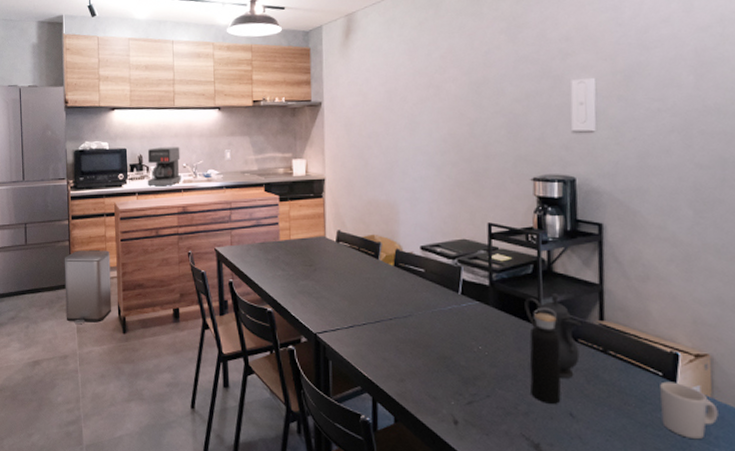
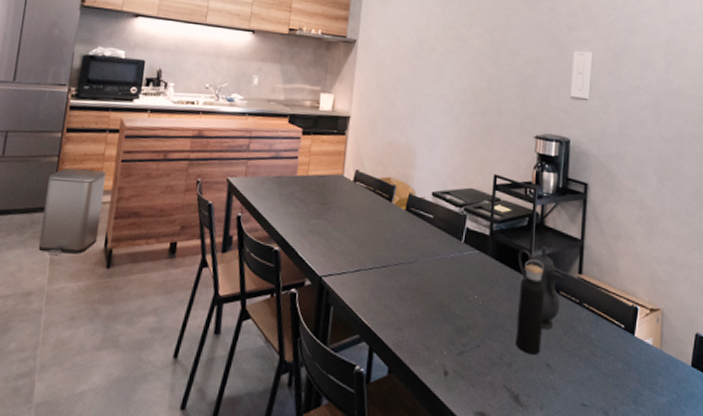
coffee maker: present [147,147,181,187] -> none [162,63,205,107]
mug: present [660,381,719,440] -> none [621,333,664,389]

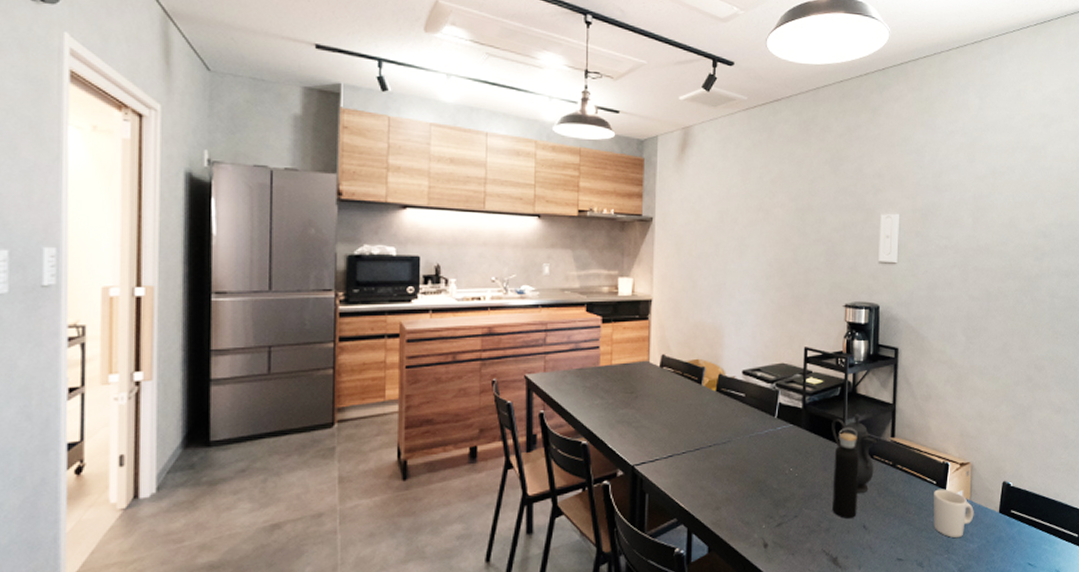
pedal bin: present [38,168,107,255] -> none [323,378,391,472]
mug: none [621,333,664,389] -> present [934,488,974,538]

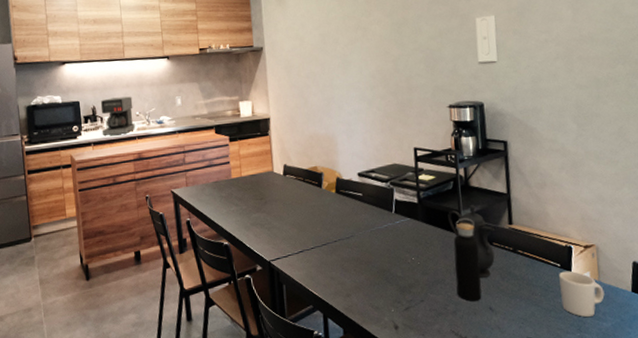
coffee maker: none [445,257,489,303] -> present [100,96,135,137]

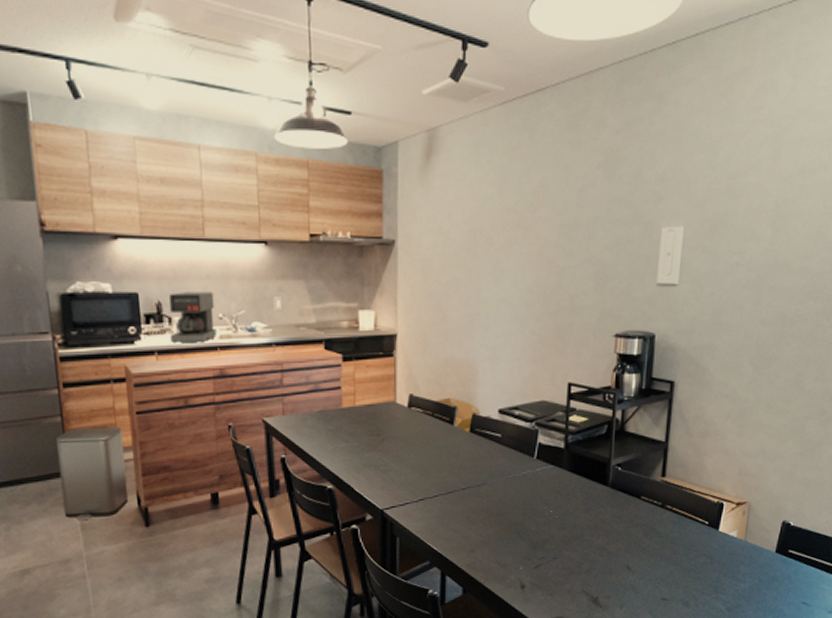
pedal bin: none [22,201,74,276] -> present [55,425,129,520]
coffeepot: present [448,205,495,278] -> none [596,453,645,534]
water bottle: present [453,218,482,301] -> none [594,468,626,560]
mug: present [559,270,605,318] -> none [703,529,748,578]

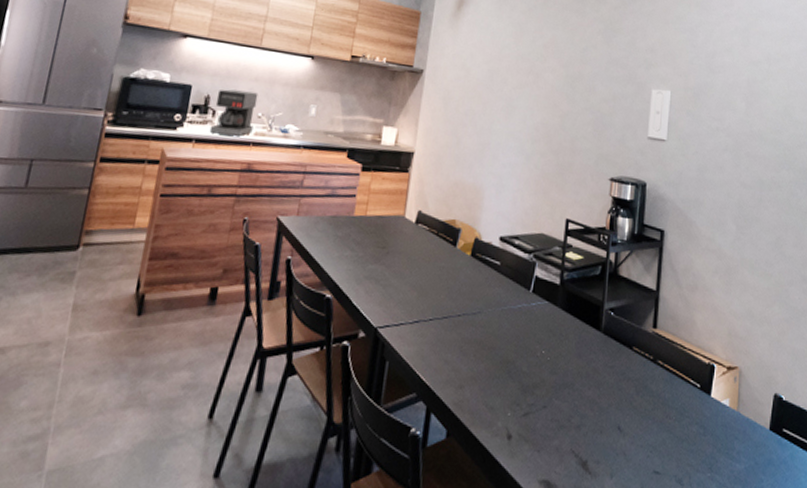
pedal bin: present [55,425,129,520] -> none [60,202,143,300]

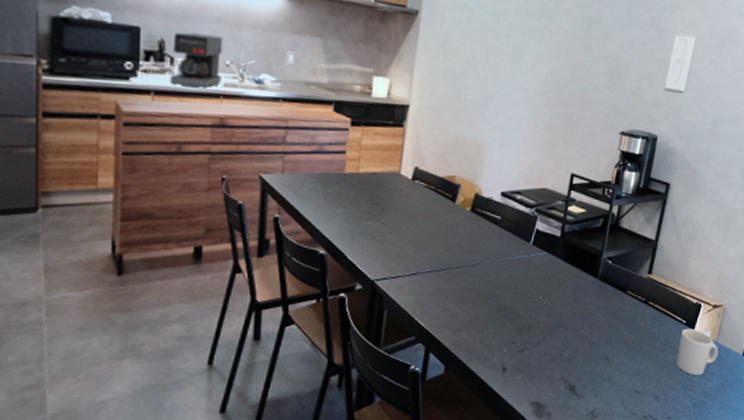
mug: none [696,394,742,455] -> present [676,328,719,376]

